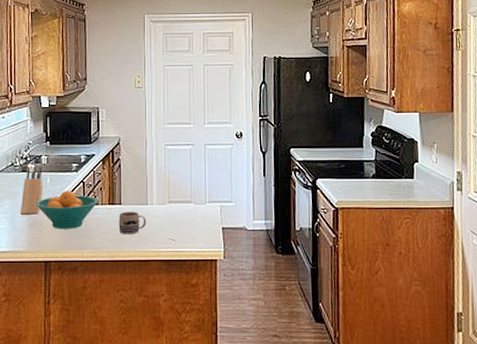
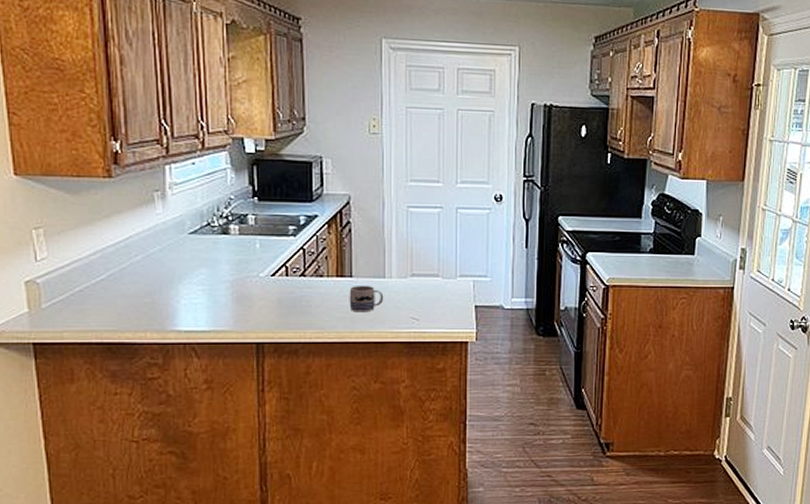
knife block: present [20,166,43,215] -> none [221,228,251,287]
fruit bowl: present [36,190,98,229] -> none [242,258,323,305]

